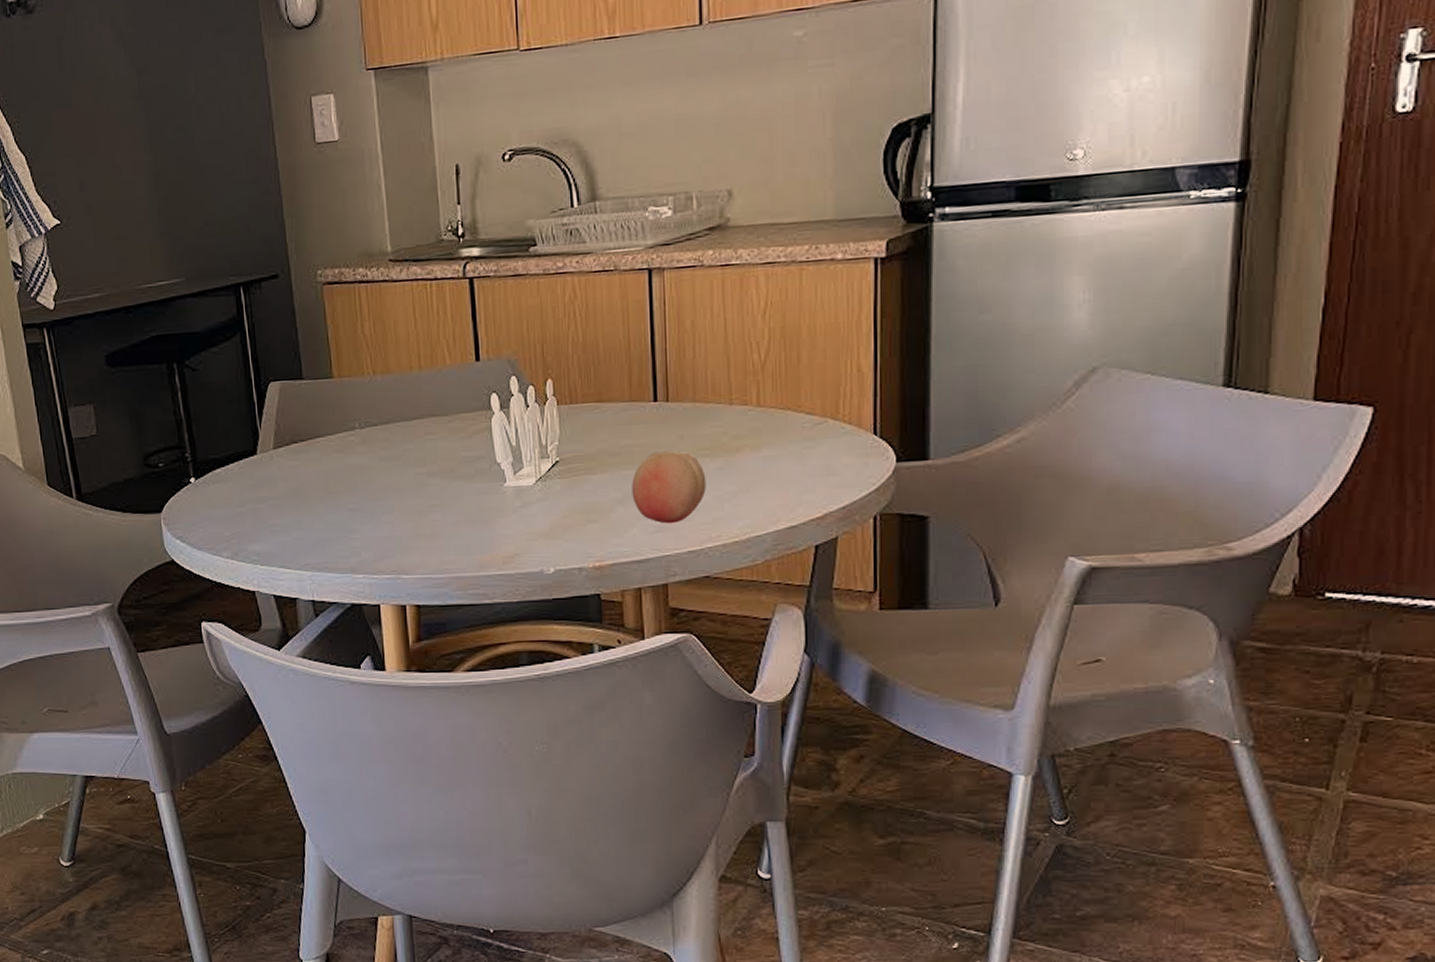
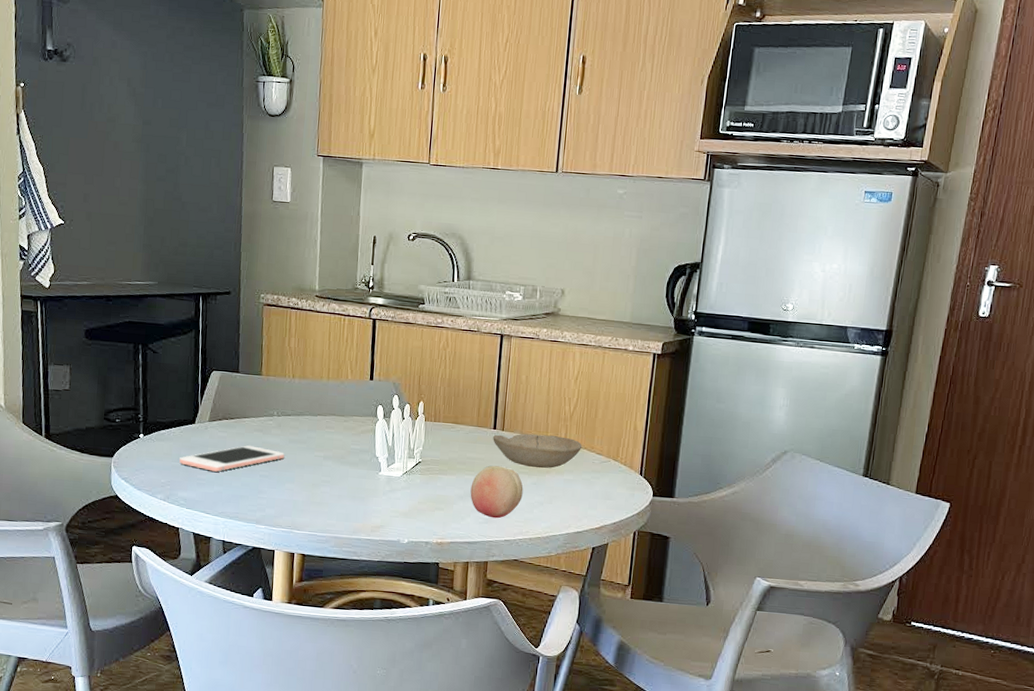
cell phone: none [244,472,376,513] -> present [179,445,284,472]
bowl: none [654,397,784,447] -> present [493,433,582,469]

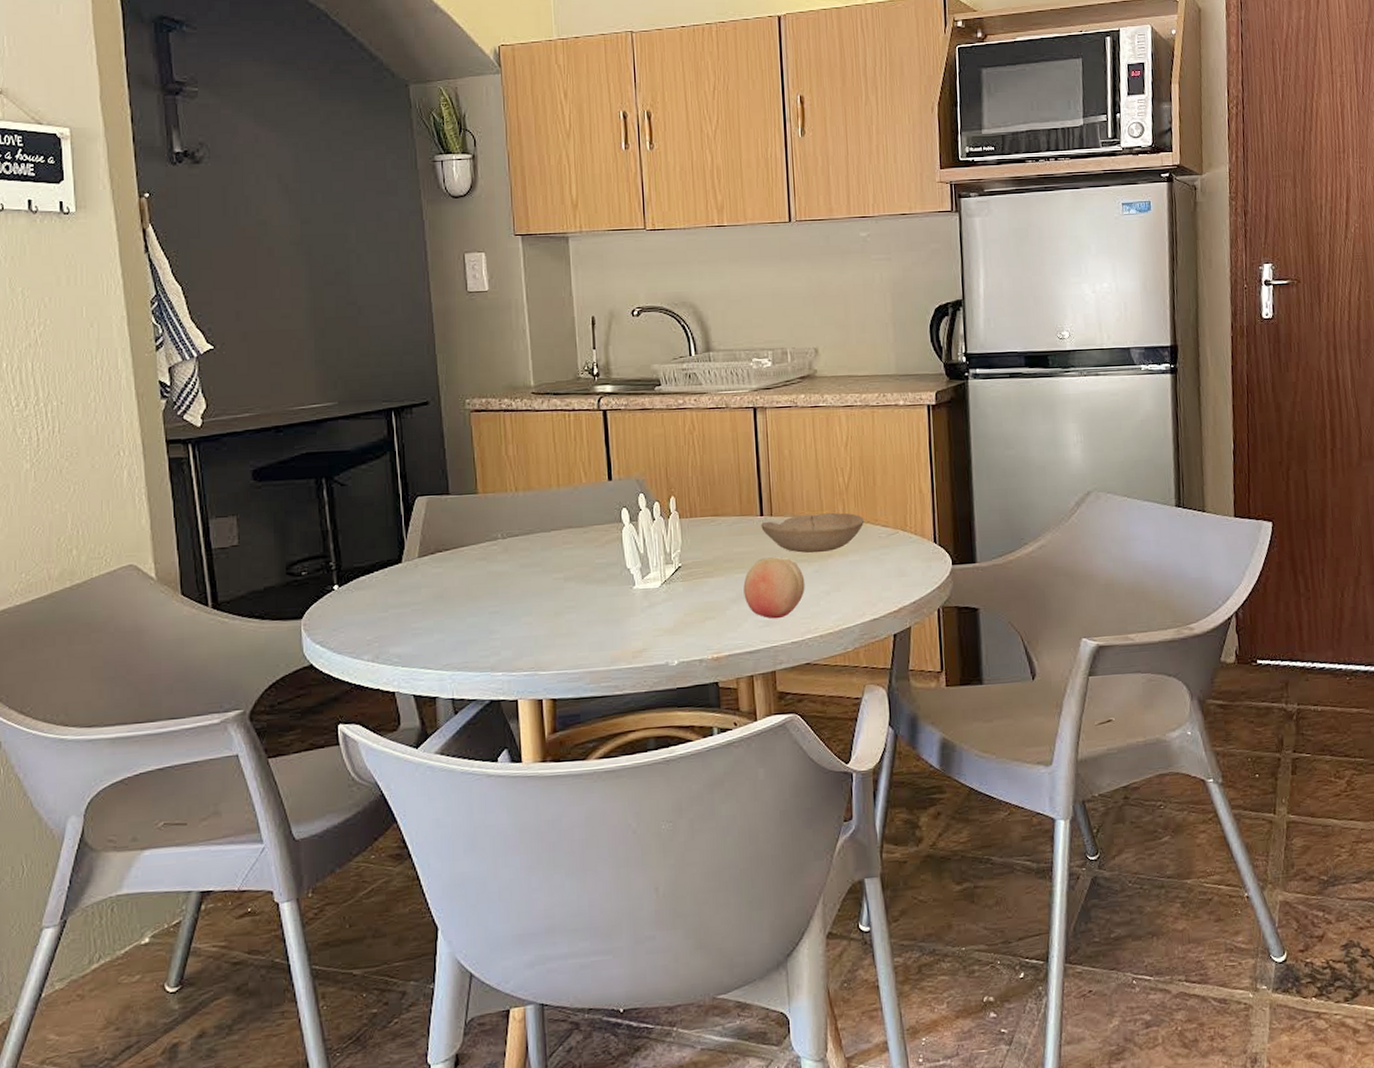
cell phone: present [179,445,284,472] -> none [387,578,516,617]

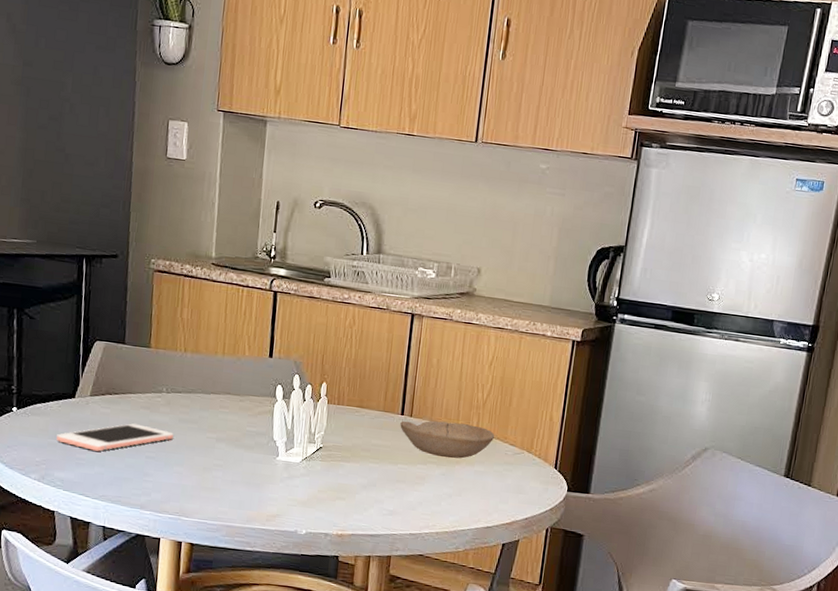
cell phone: none [387,578,516,617] -> present [56,423,173,451]
fruit: present [743,557,805,619] -> none [374,453,431,511]

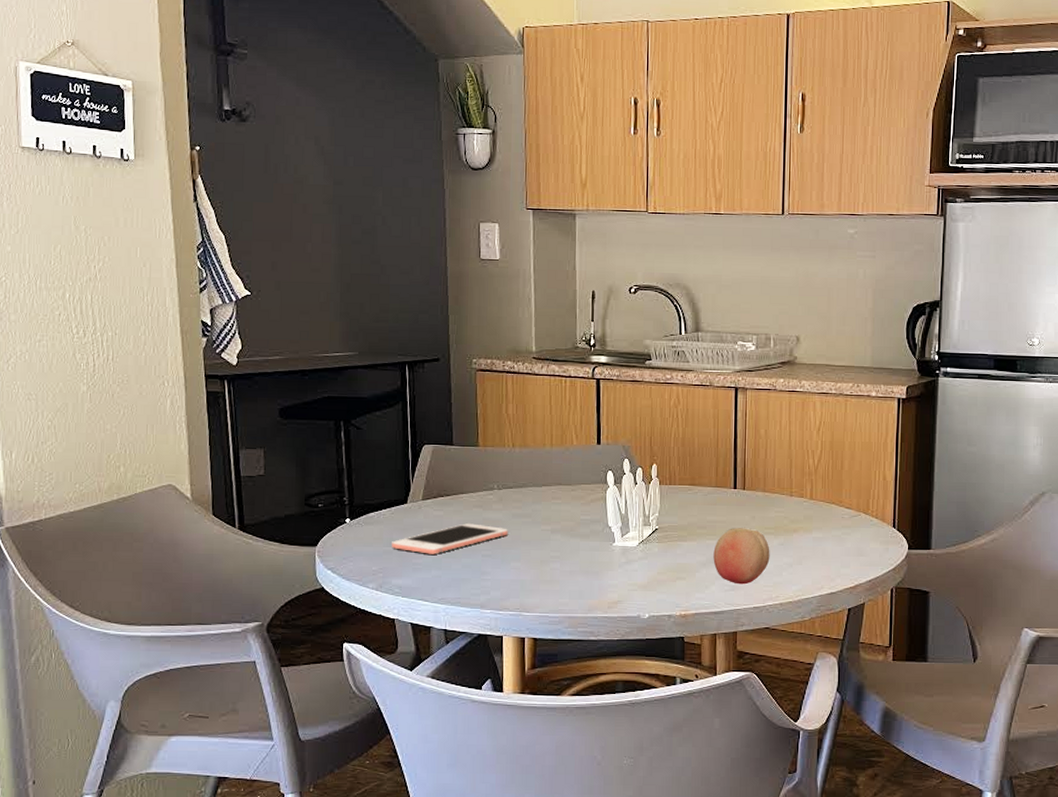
fruit: none [374,453,431,511] -> present [713,528,770,585]
bowl: present [400,420,495,459] -> none [734,491,830,528]

